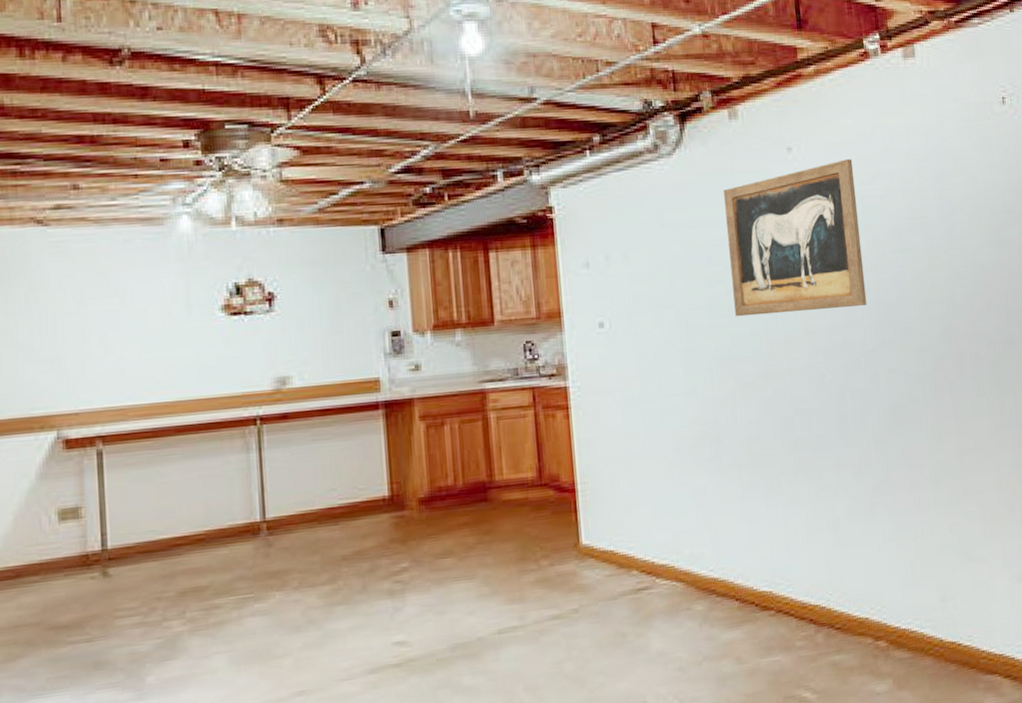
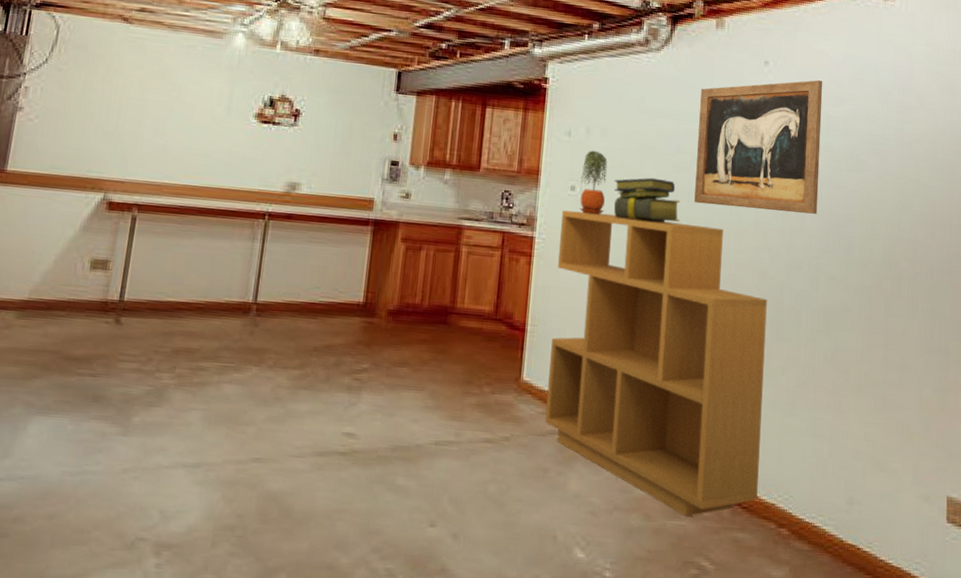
shelving unit: none [593,339,850,651] -> present [545,210,767,517]
potted plant: none [608,279,639,351] -> present [579,150,608,215]
stack of books: none [645,297,723,349] -> present [614,177,681,223]

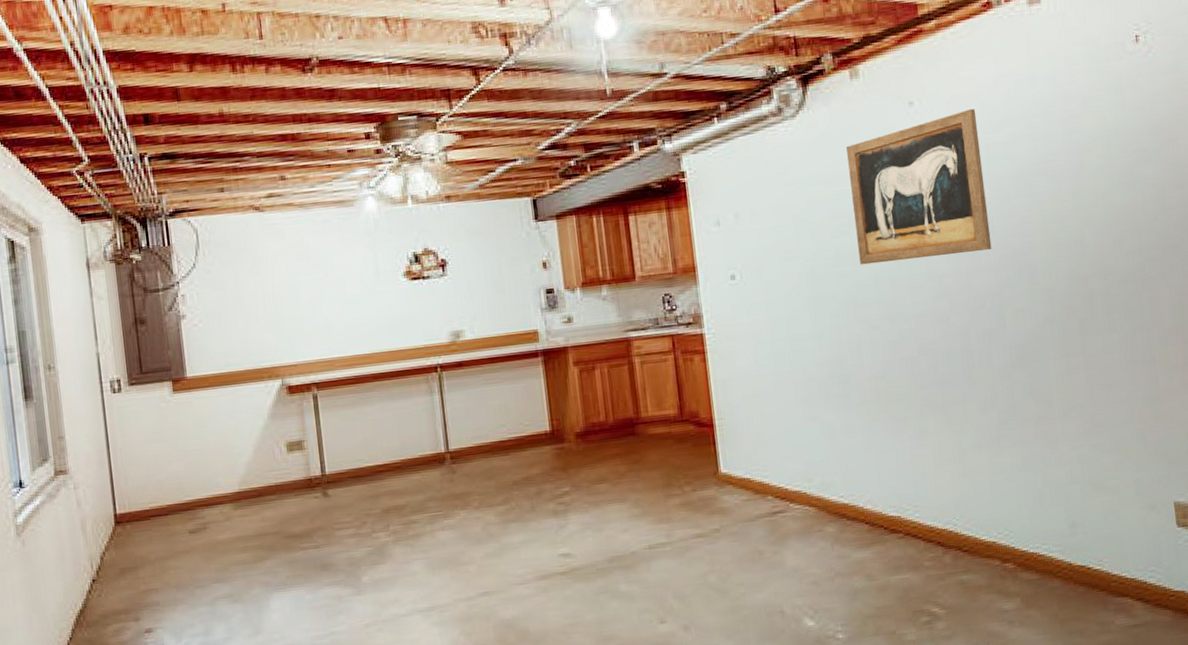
shelving unit: present [545,210,767,517] -> none [726,285,977,570]
potted plant: present [579,150,608,215] -> none [738,234,769,300]
stack of books: present [614,177,681,223] -> none [773,248,848,297]

